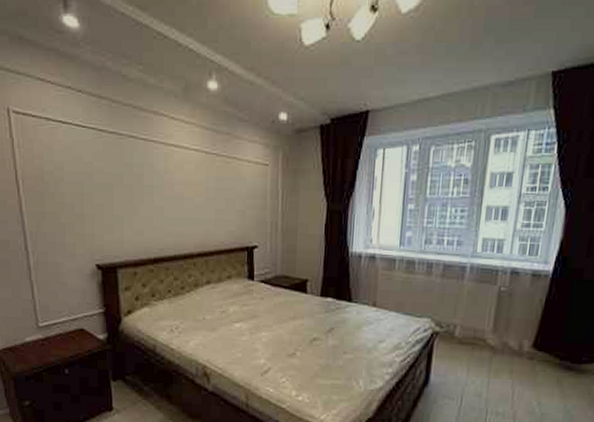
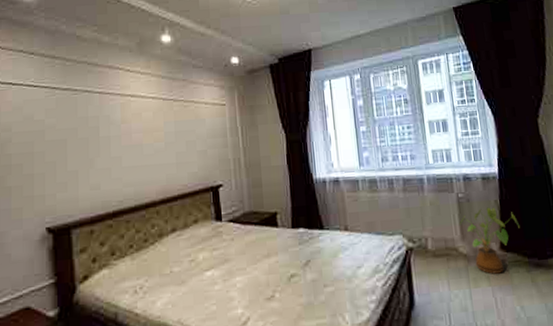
house plant: none [493,305,561,370] -> present [459,207,521,274]

